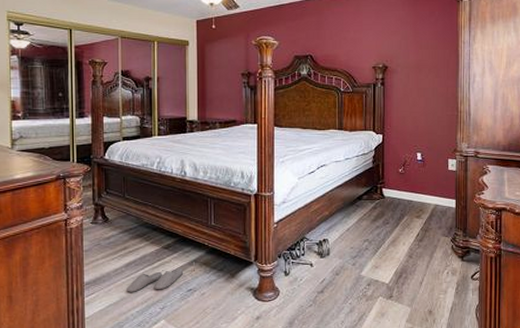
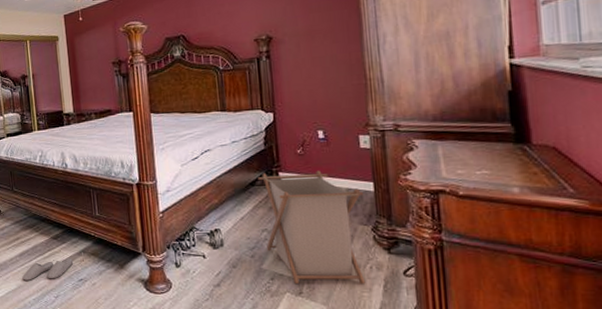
laundry basket: none [365,188,448,289] -> present [258,170,366,285]

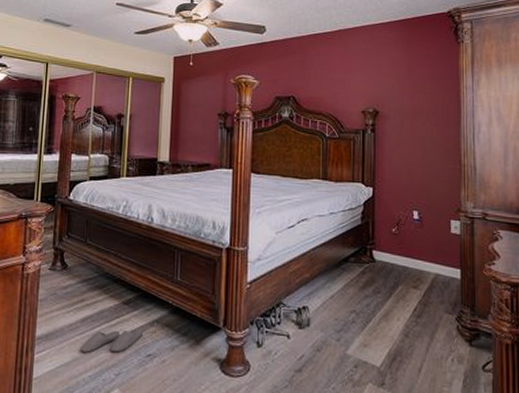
laundry basket: present [258,170,366,285] -> none [352,250,451,378]

